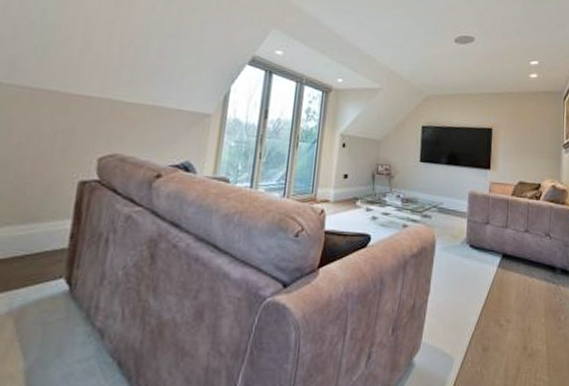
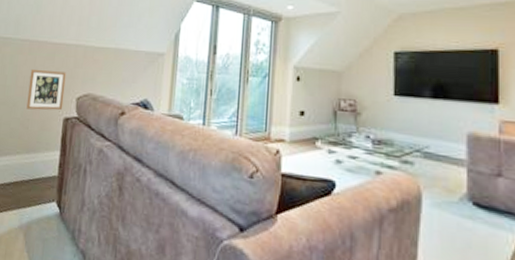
picture frame: none [23,123,85,173] -> present [26,70,67,111]

